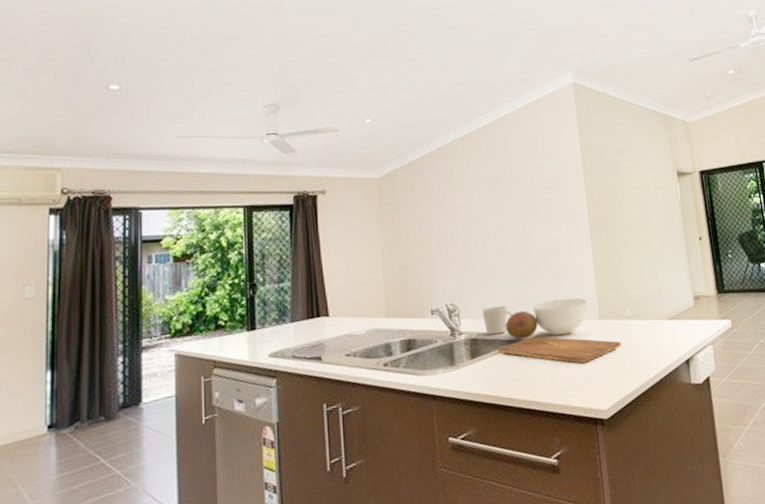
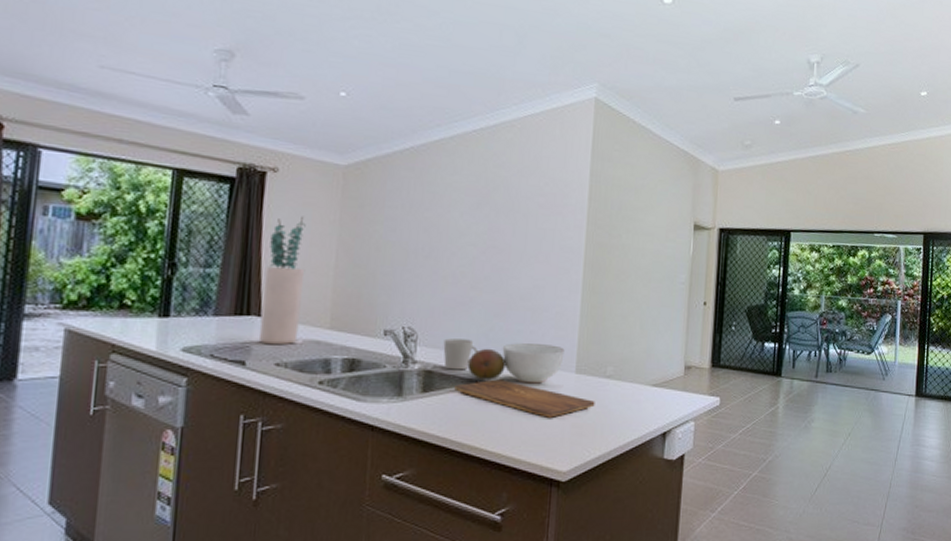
vase: none [327,226,361,340] -> present [258,216,306,346]

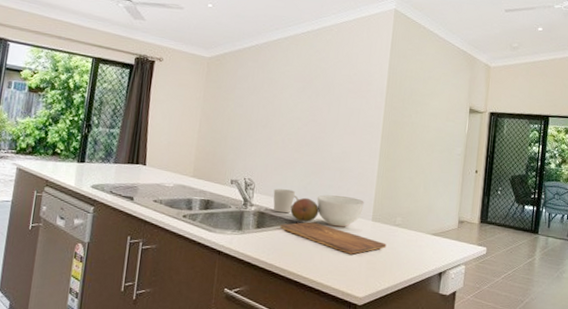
vase: present [258,216,306,346] -> none [143,93,180,187]

